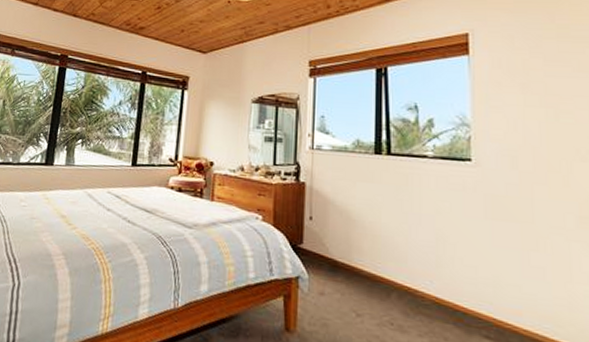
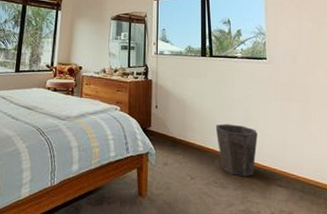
waste bin: none [393,246,455,321] -> present [215,123,258,177]

